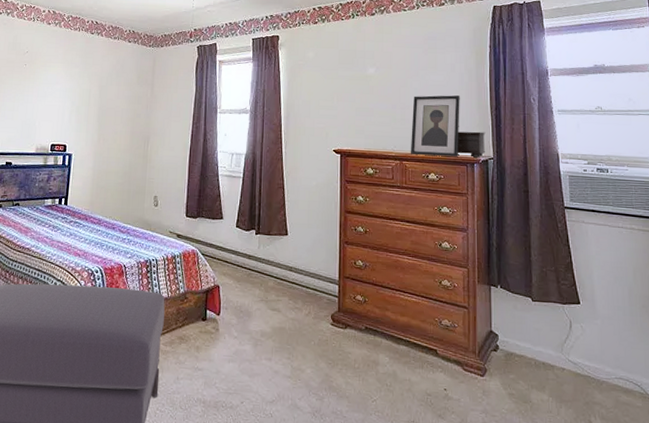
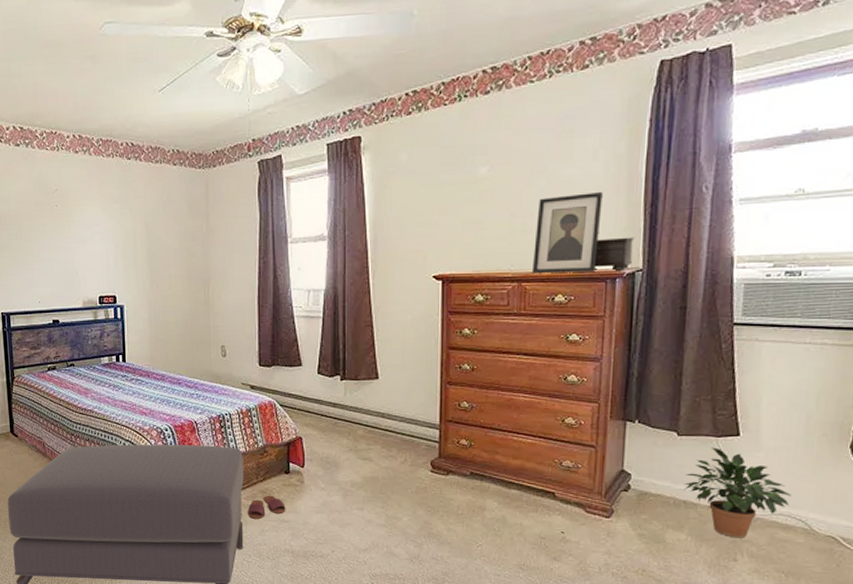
slippers: none [165,341,201,366] -> present [248,495,286,519]
potted plant: none [541,313,627,401] -> present [684,447,792,538]

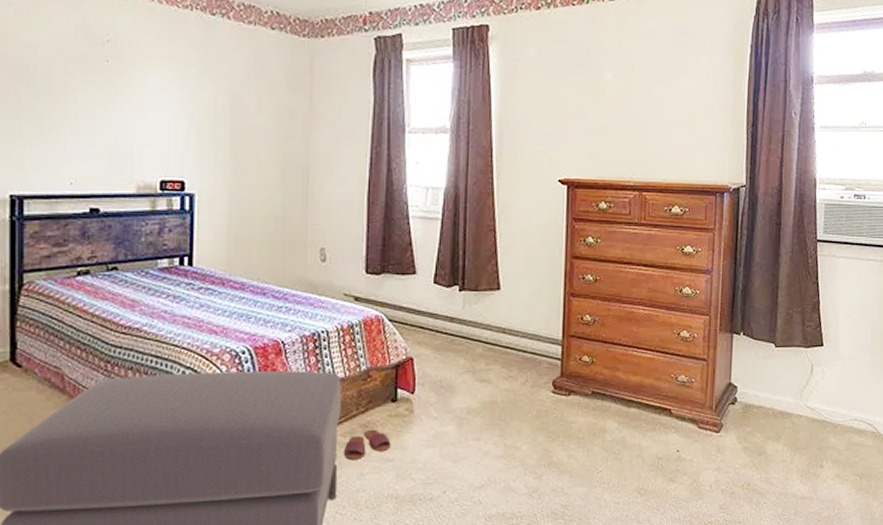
picture frame: present [531,192,603,274] -> none [651,108,713,186]
jewelry box: present [594,237,635,271] -> none [706,153,739,185]
potted plant: present [684,447,792,538] -> none [781,358,863,445]

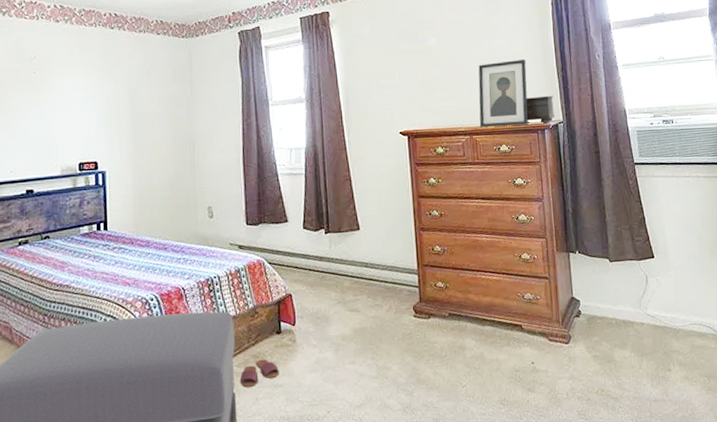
picture frame: none [651,108,713,186] -> present [478,59,528,128]
jewelry box: none [706,153,739,185] -> present [526,95,555,123]

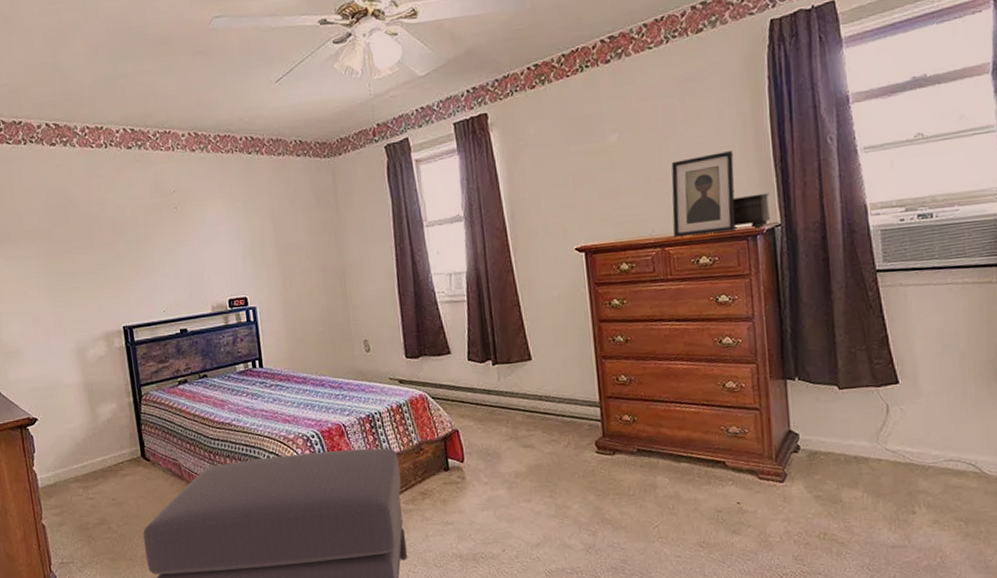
slippers: present [240,359,279,387] -> none [408,496,449,524]

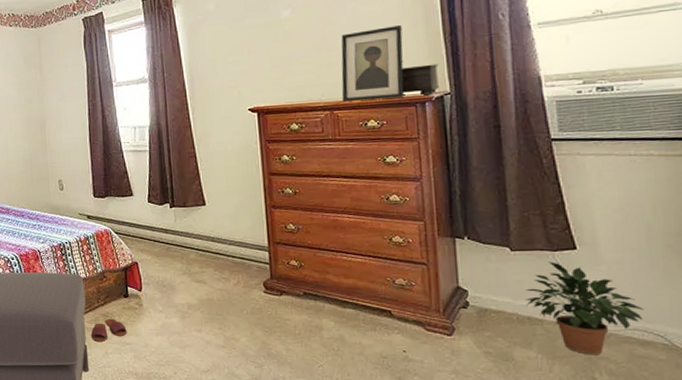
slippers: none [408,496,449,524] -> present [91,318,127,342]
potted plant: none [852,397,959,490] -> present [525,262,645,355]

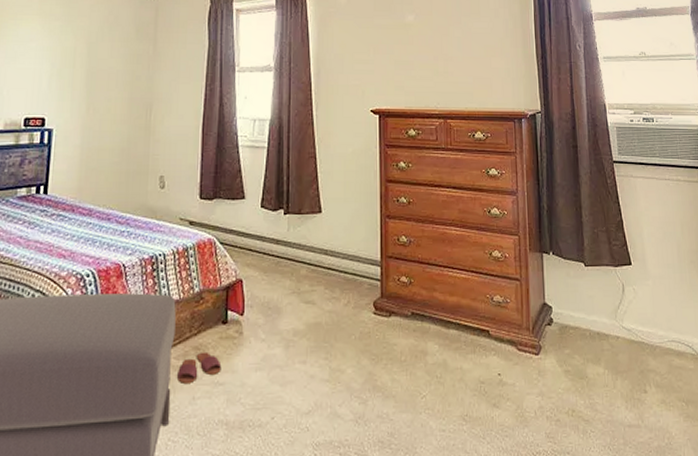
picture frame: present [341,25,404,103] -> none [454,44,506,113]
jewelry box: present [401,63,440,96] -> none [503,83,533,112]
potted plant: present [525,262,645,355] -> none [595,277,678,368]

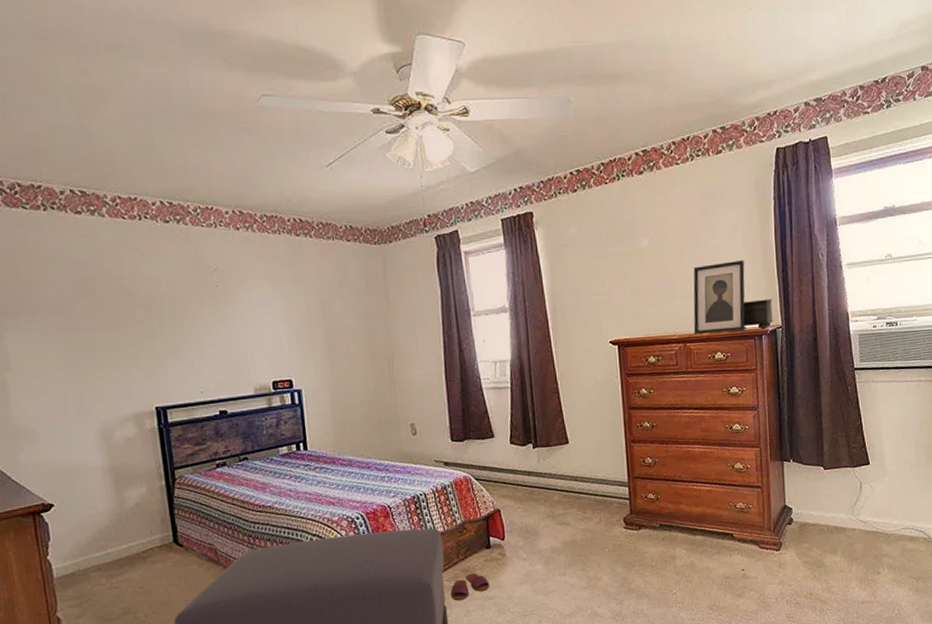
picture frame: none [454,44,506,113] -> present [693,260,746,335]
jewelry box: none [503,83,533,112] -> present [743,298,774,329]

